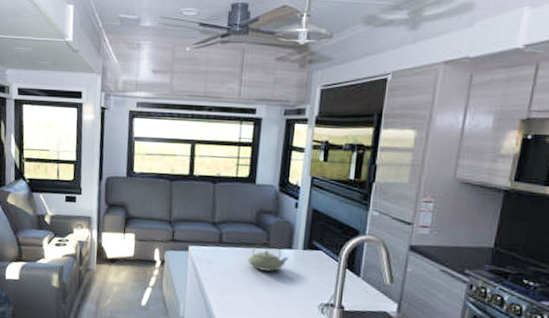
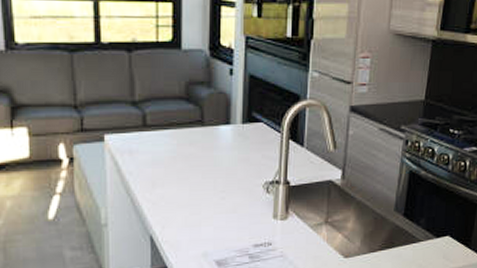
teapot: present [248,240,289,272] -> none [180,117,227,155]

